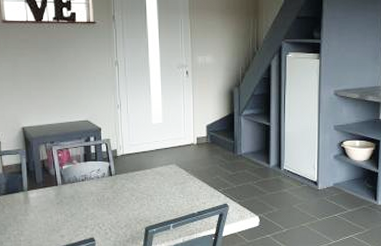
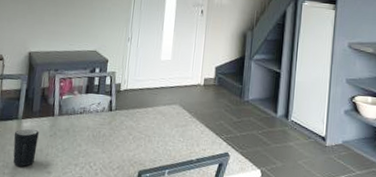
mug: none [22,199,47,233] -> present [13,128,39,167]

